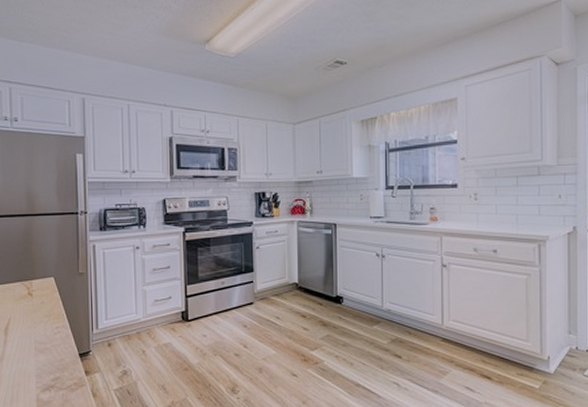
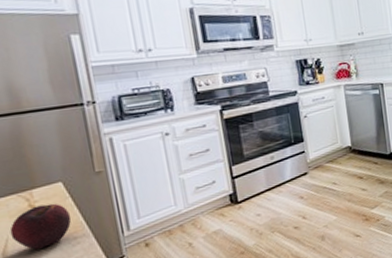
fruit: none [13,294,57,331] -> present [10,203,72,249]

